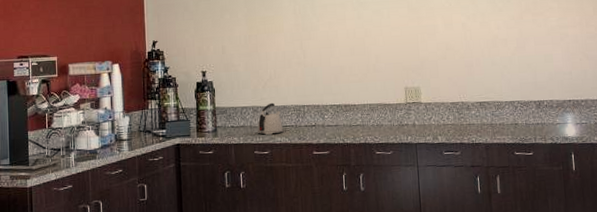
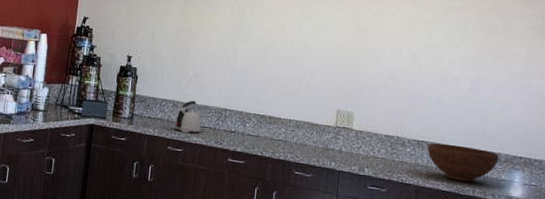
fruit bowl: none [489,99,552,132] -> present [427,143,499,183]

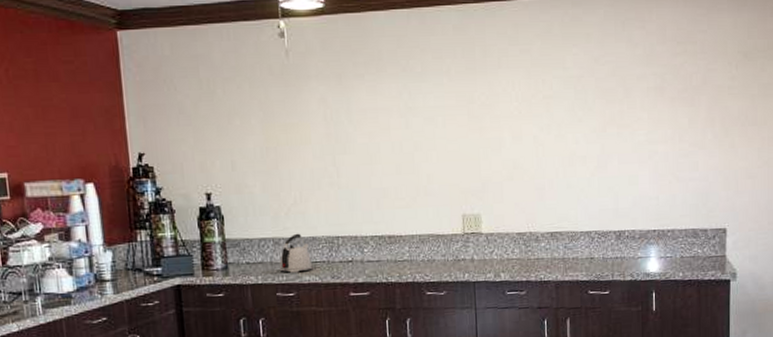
fruit bowl: present [427,143,499,183] -> none [561,229,633,268]

